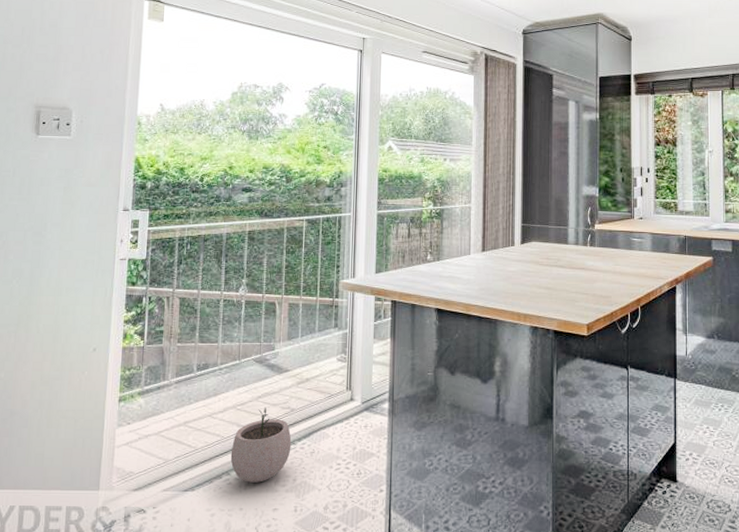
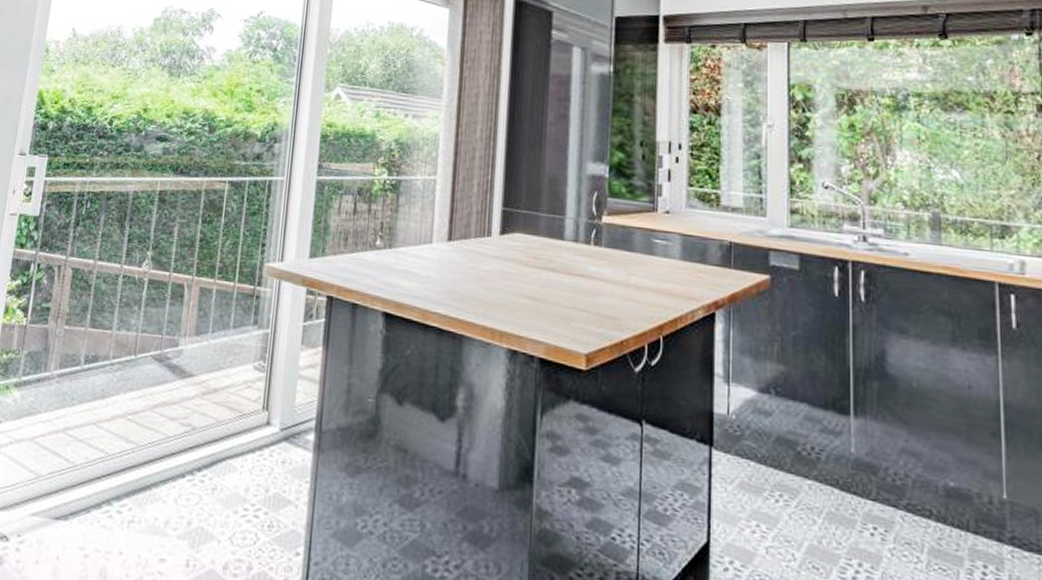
plant pot: present [230,407,292,483] -> none [113,420,190,521]

